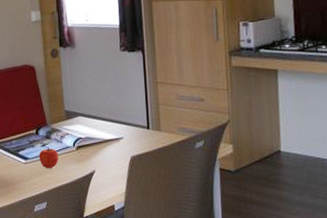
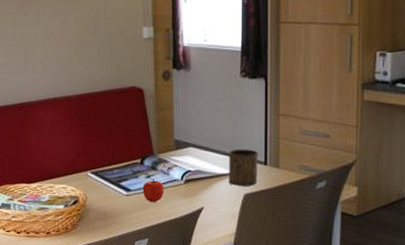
cup: none [114,115,142,149] -> present [228,149,258,186]

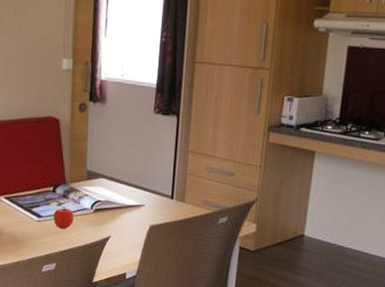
cup: present [228,149,258,186] -> none [136,182,166,218]

